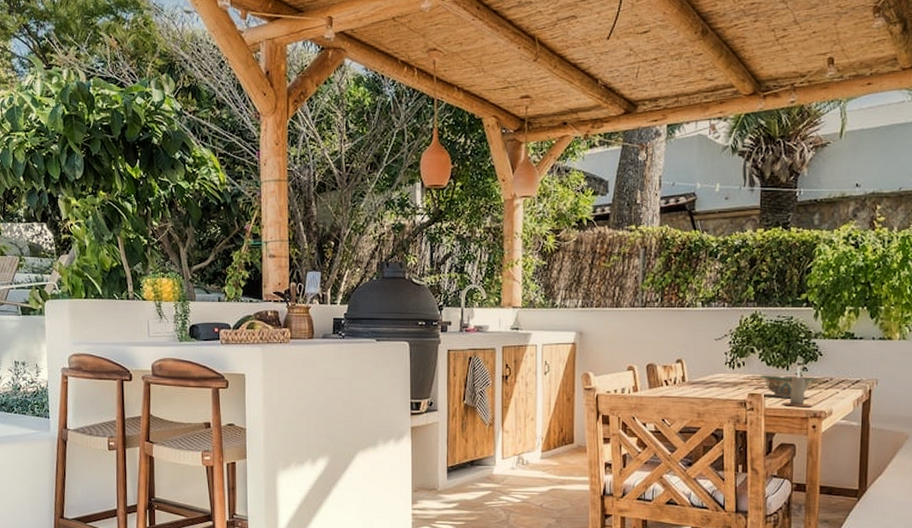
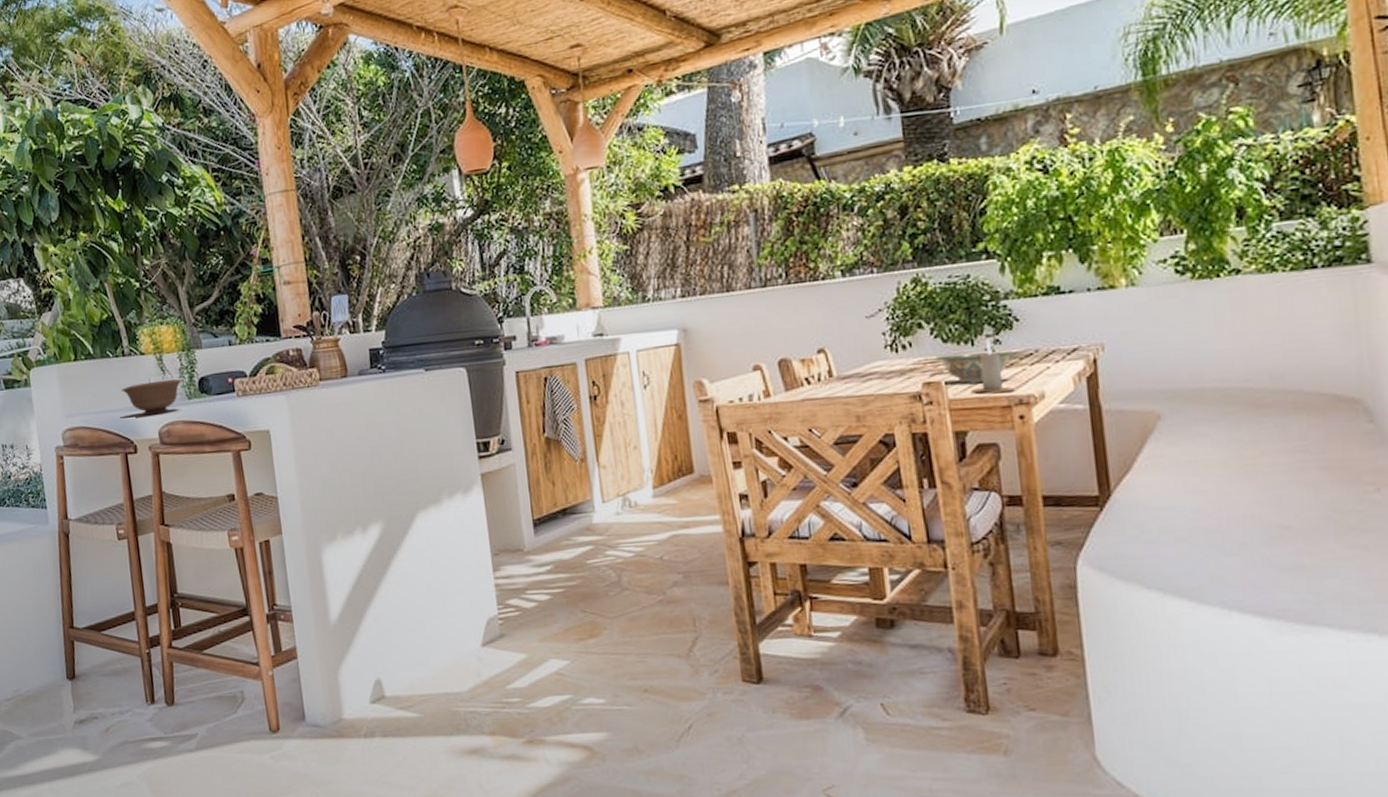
bowl: none [123,323,176,351] -> present [121,379,182,416]

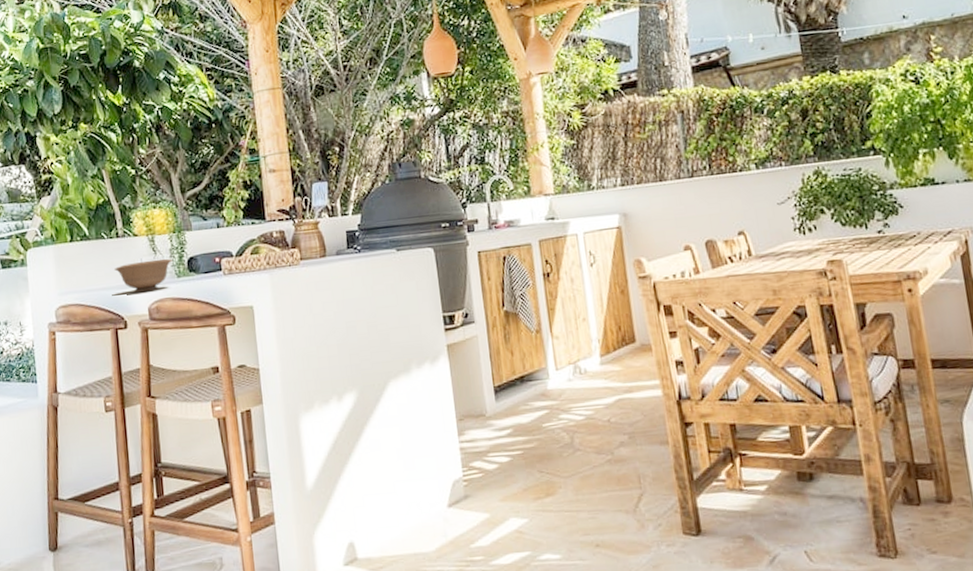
decorative bowl: present [935,351,1015,384] -> none [836,233,902,261]
candle: present [971,339,1016,394] -> none [867,223,904,271]

